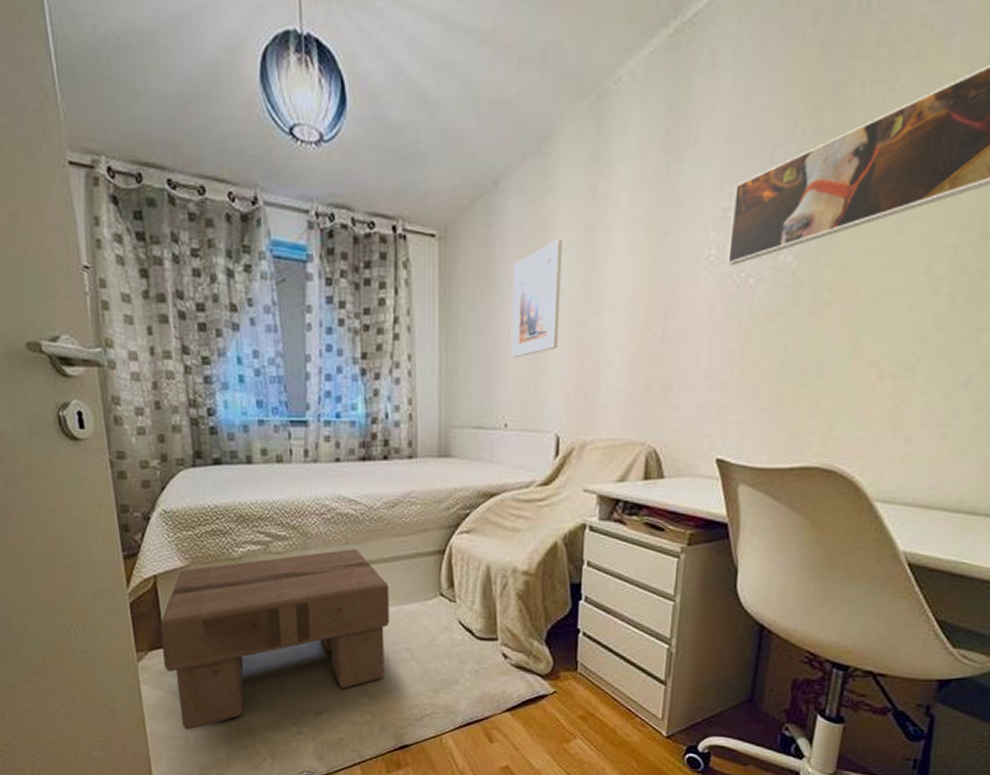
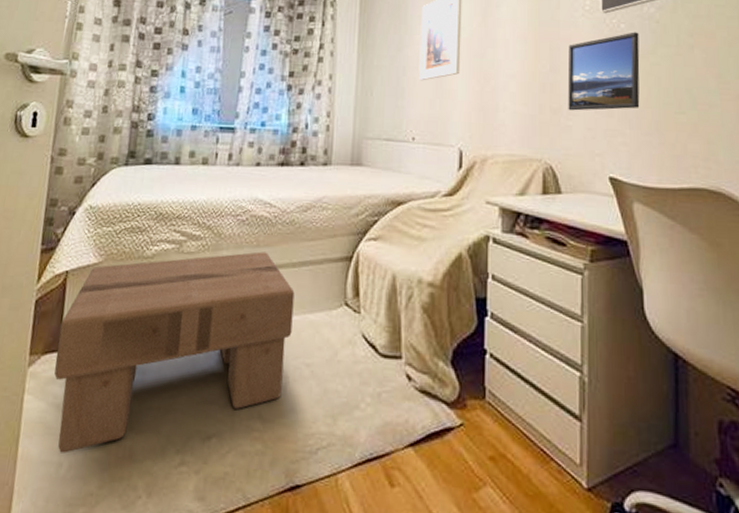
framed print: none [678,288,769,387] -> present [567,32,640,111]

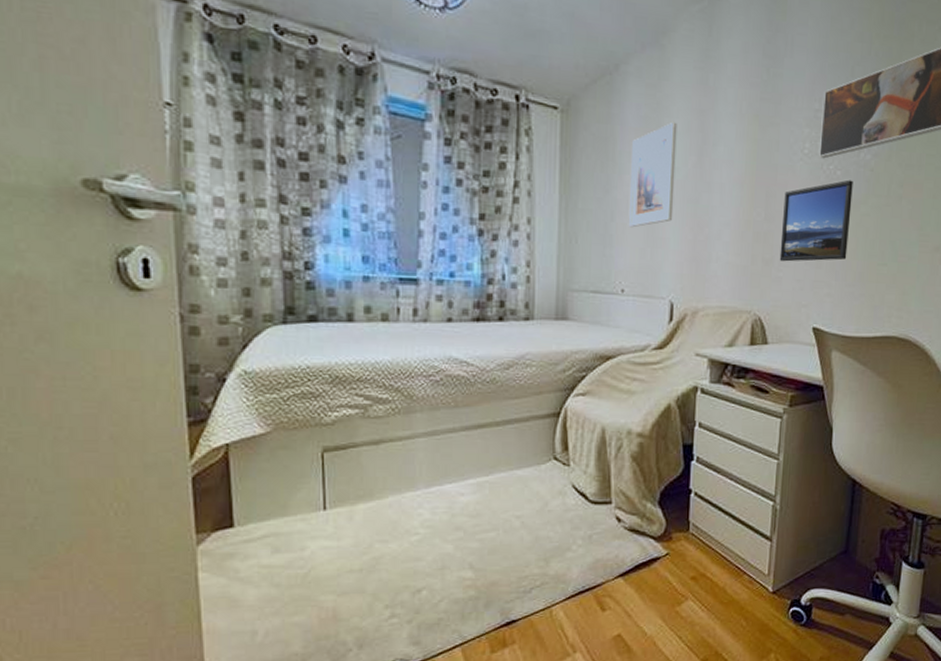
footstool: present [54,251,295,454] -> none [229,412,500,622]

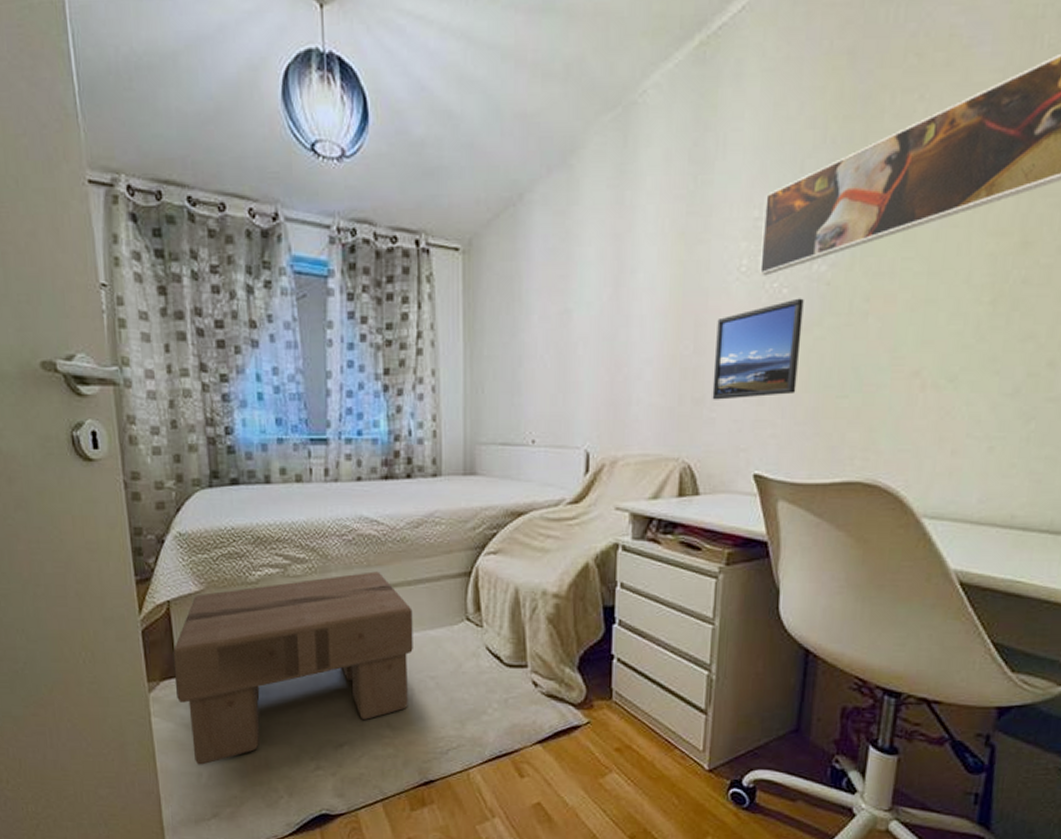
footstool: none [229,412,500,622] -> present [172,571,413,765]
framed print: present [628,121,677,228] -> none [537,251,590,373]

